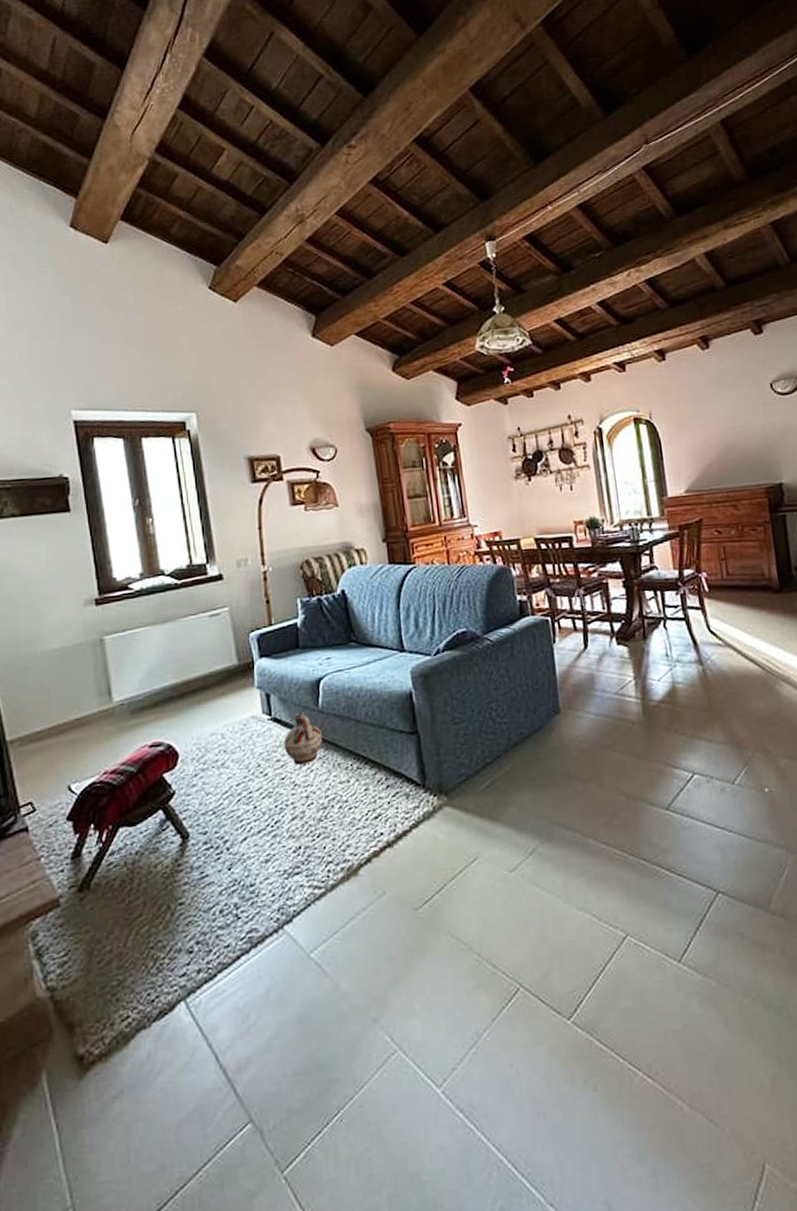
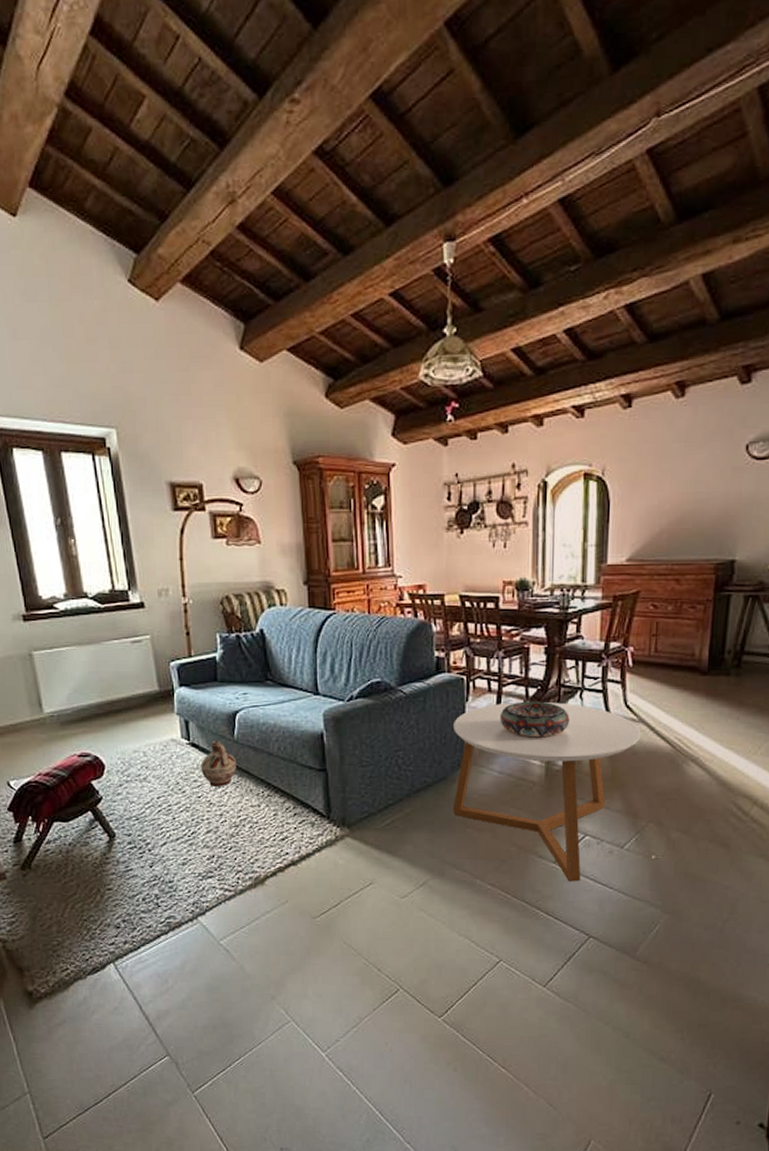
coffee table: none [544,634,730,829] -> present [452,702,641,882]
decorative bowl: none [588,635,658,674] -> present [499,701,570,738]

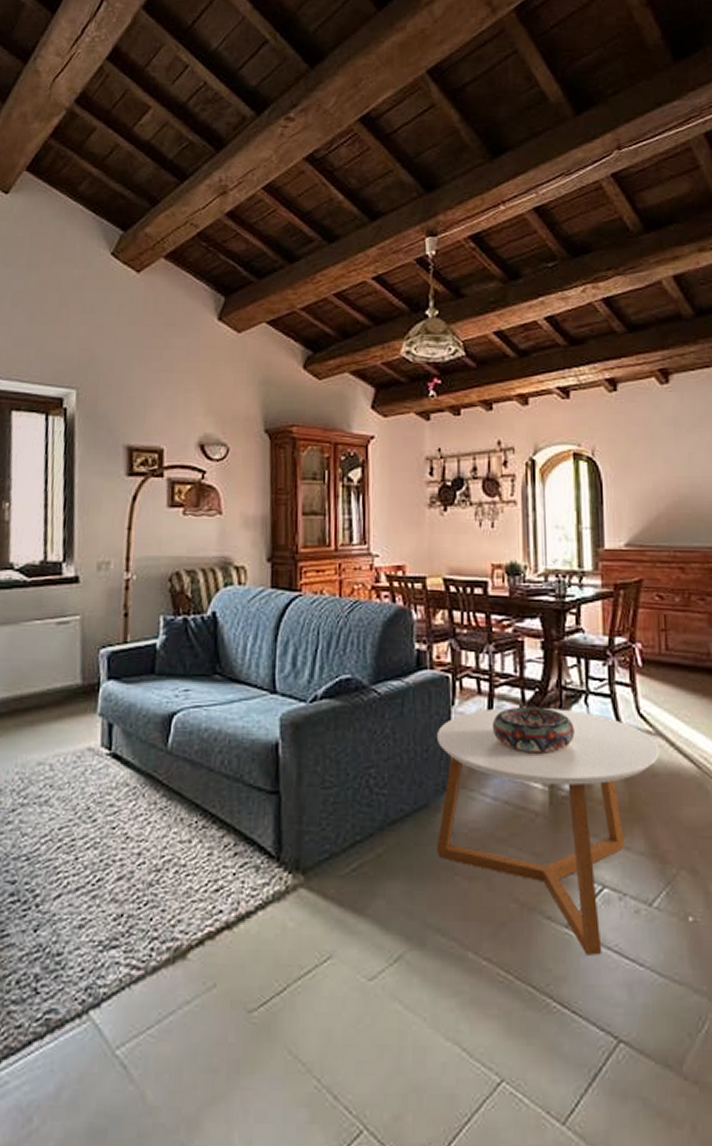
ceramic jug: present [200,740,237,786] -> none [120,749,168,813]

